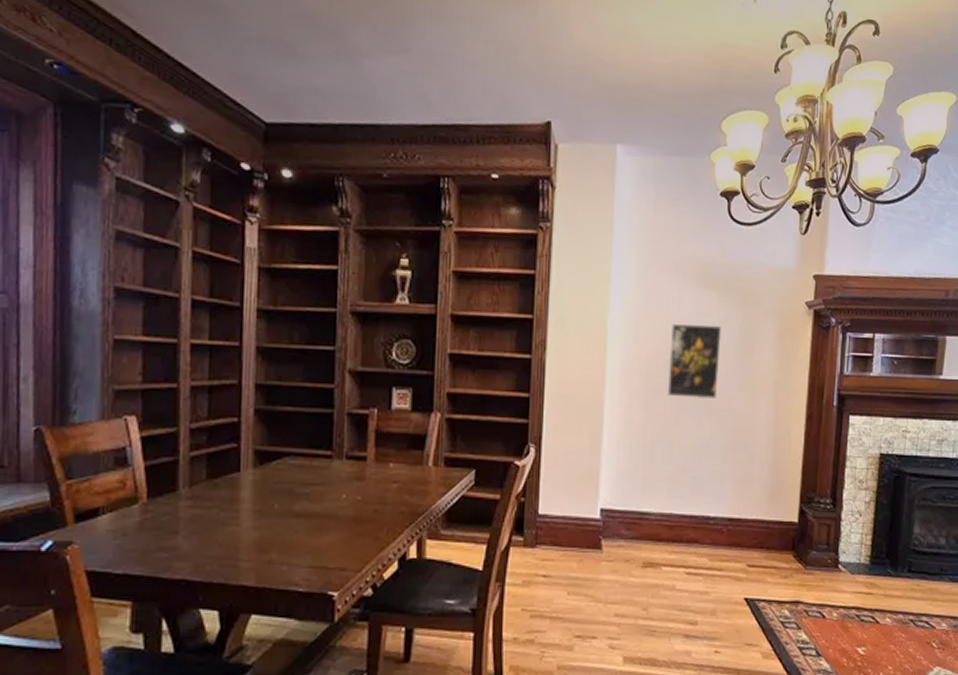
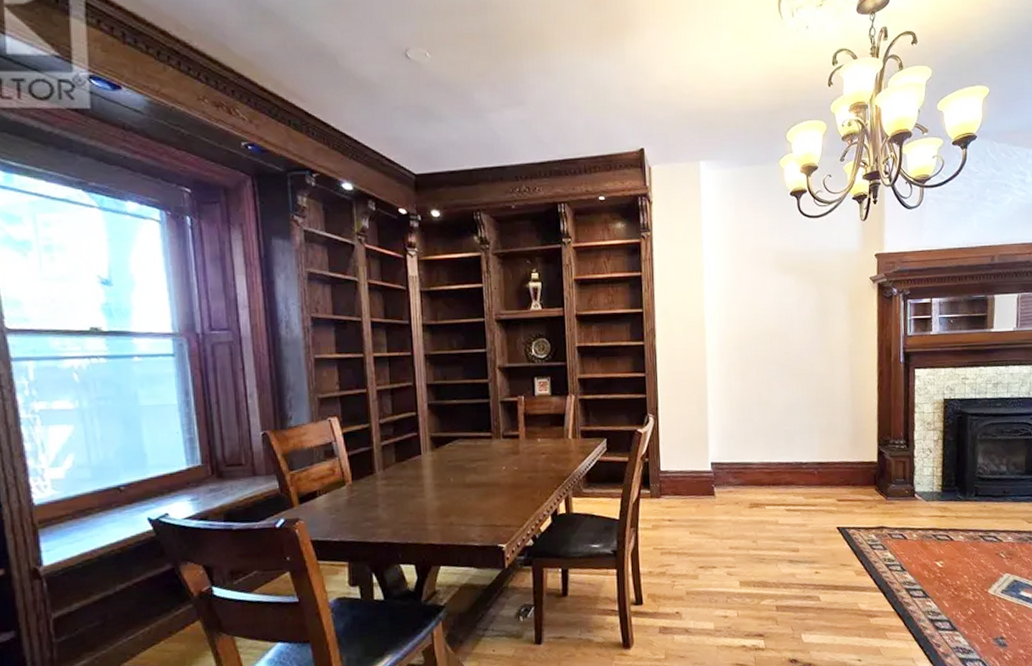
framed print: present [667,324,721,400] -> none [757,303,801,367]

